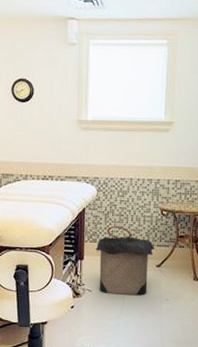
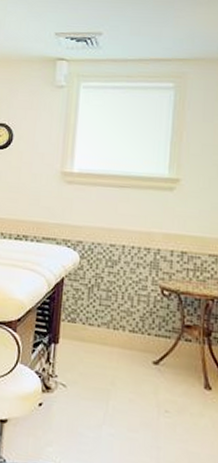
laundry hamper: present [95,225,155,296] -> none [74,303,152,401]

